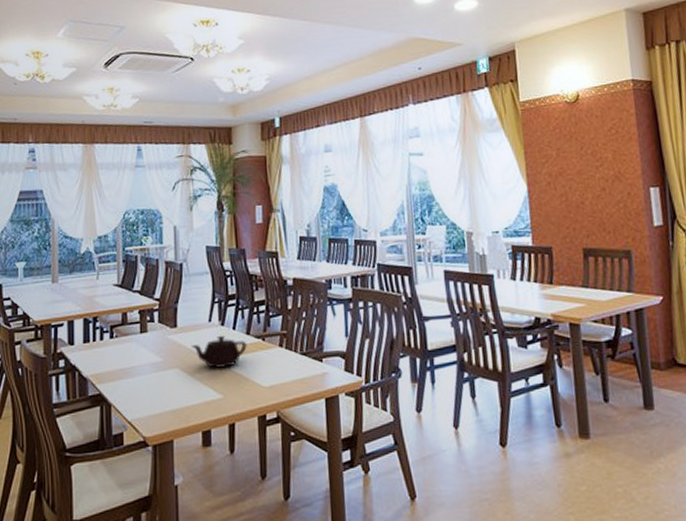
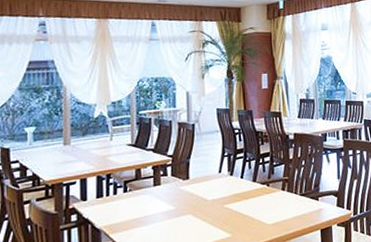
teapot: present [191,335,247,368] -> none [202,183,254,212]

